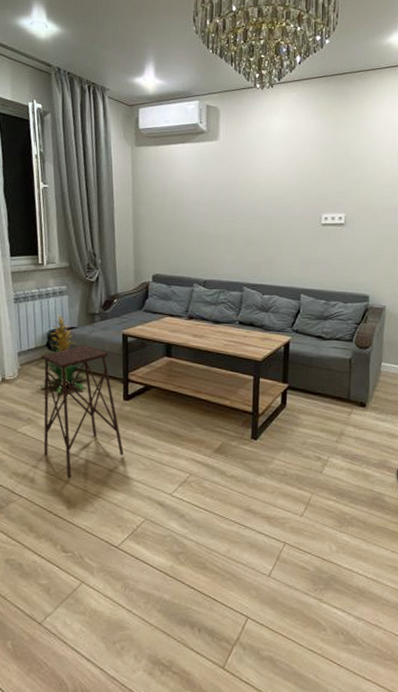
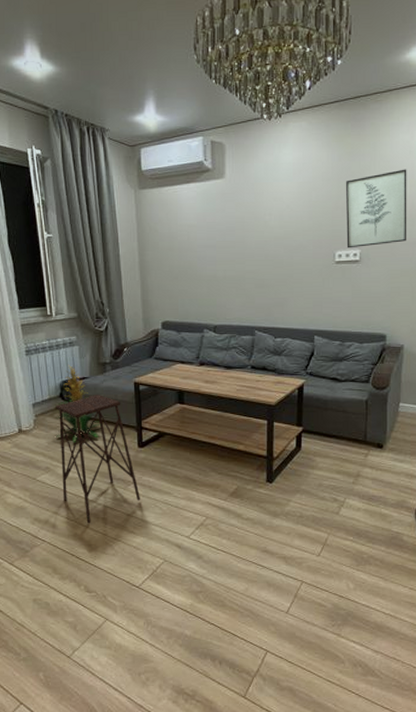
wall art: none [332,141,389,212] -> present [346,169,407,249]

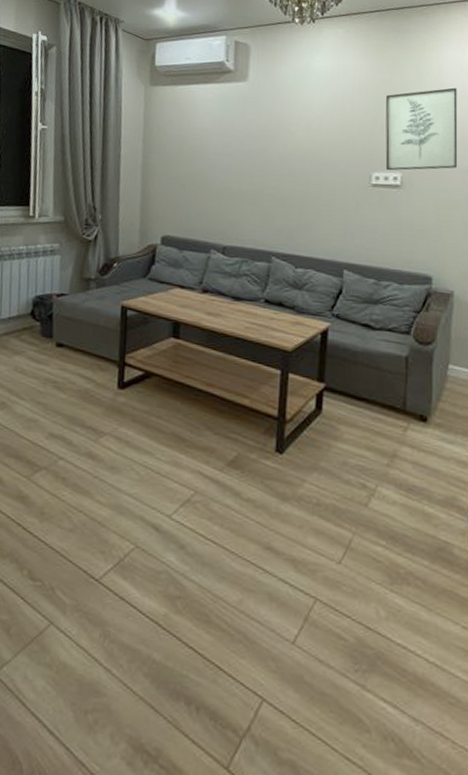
side table: present [55,395,141,524] -> none [17,316,115,484]
indoor plant: present [56,364,100,443] -> none [19,276,75,375]

